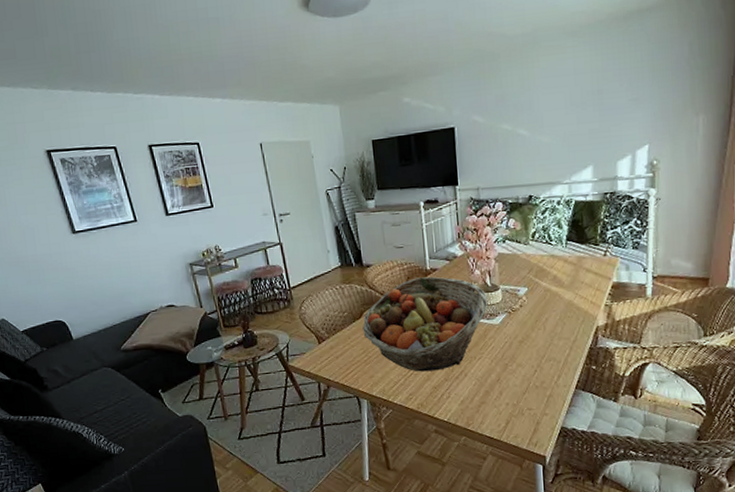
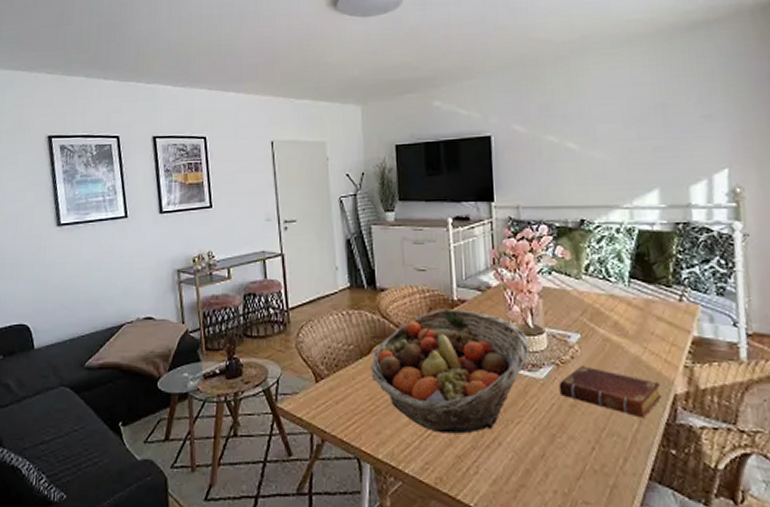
book: none [510,311,588,346] -> present [558,366,663,418]

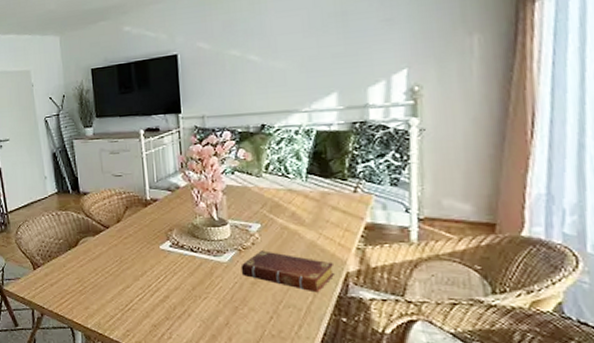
fruit basket: present [371,309,530,434] -> none [78,207,215,308]

